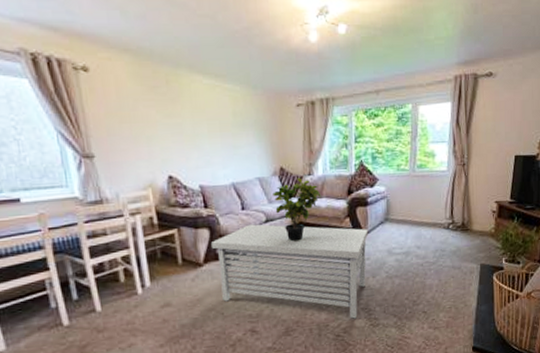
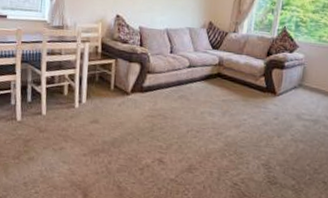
coffee table: present [210,224,368,319] -> none [139,67,280,172]
potted plant: present [273,177,322,242] -> none [198,33,242,90]

